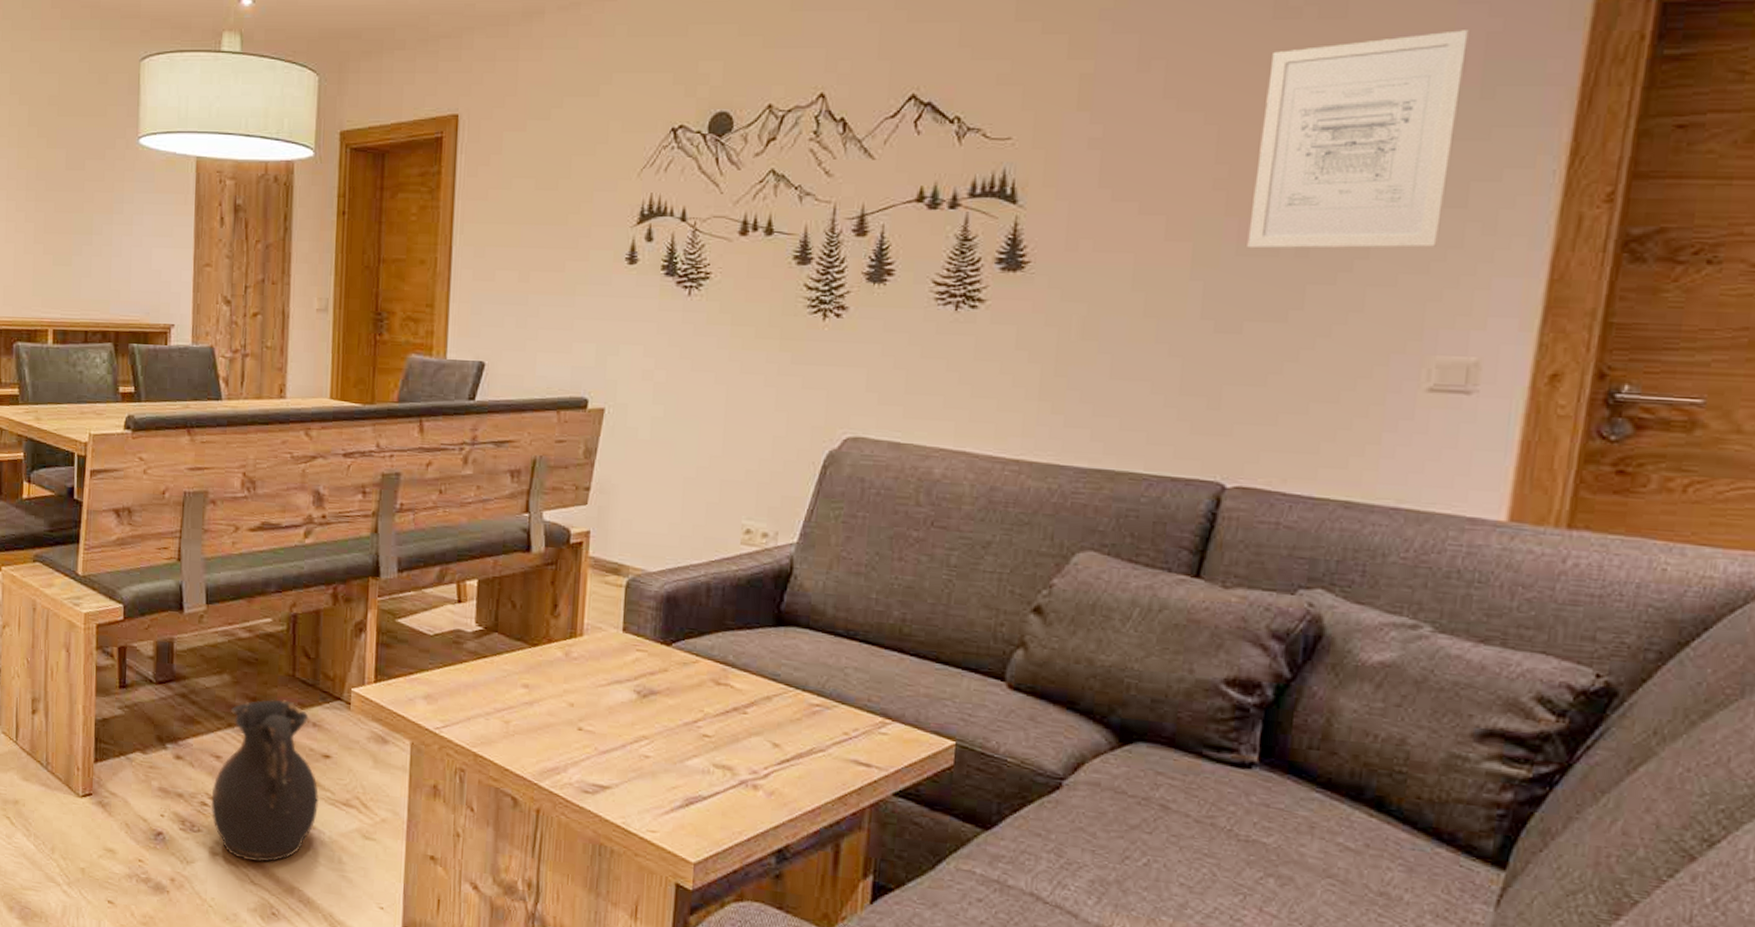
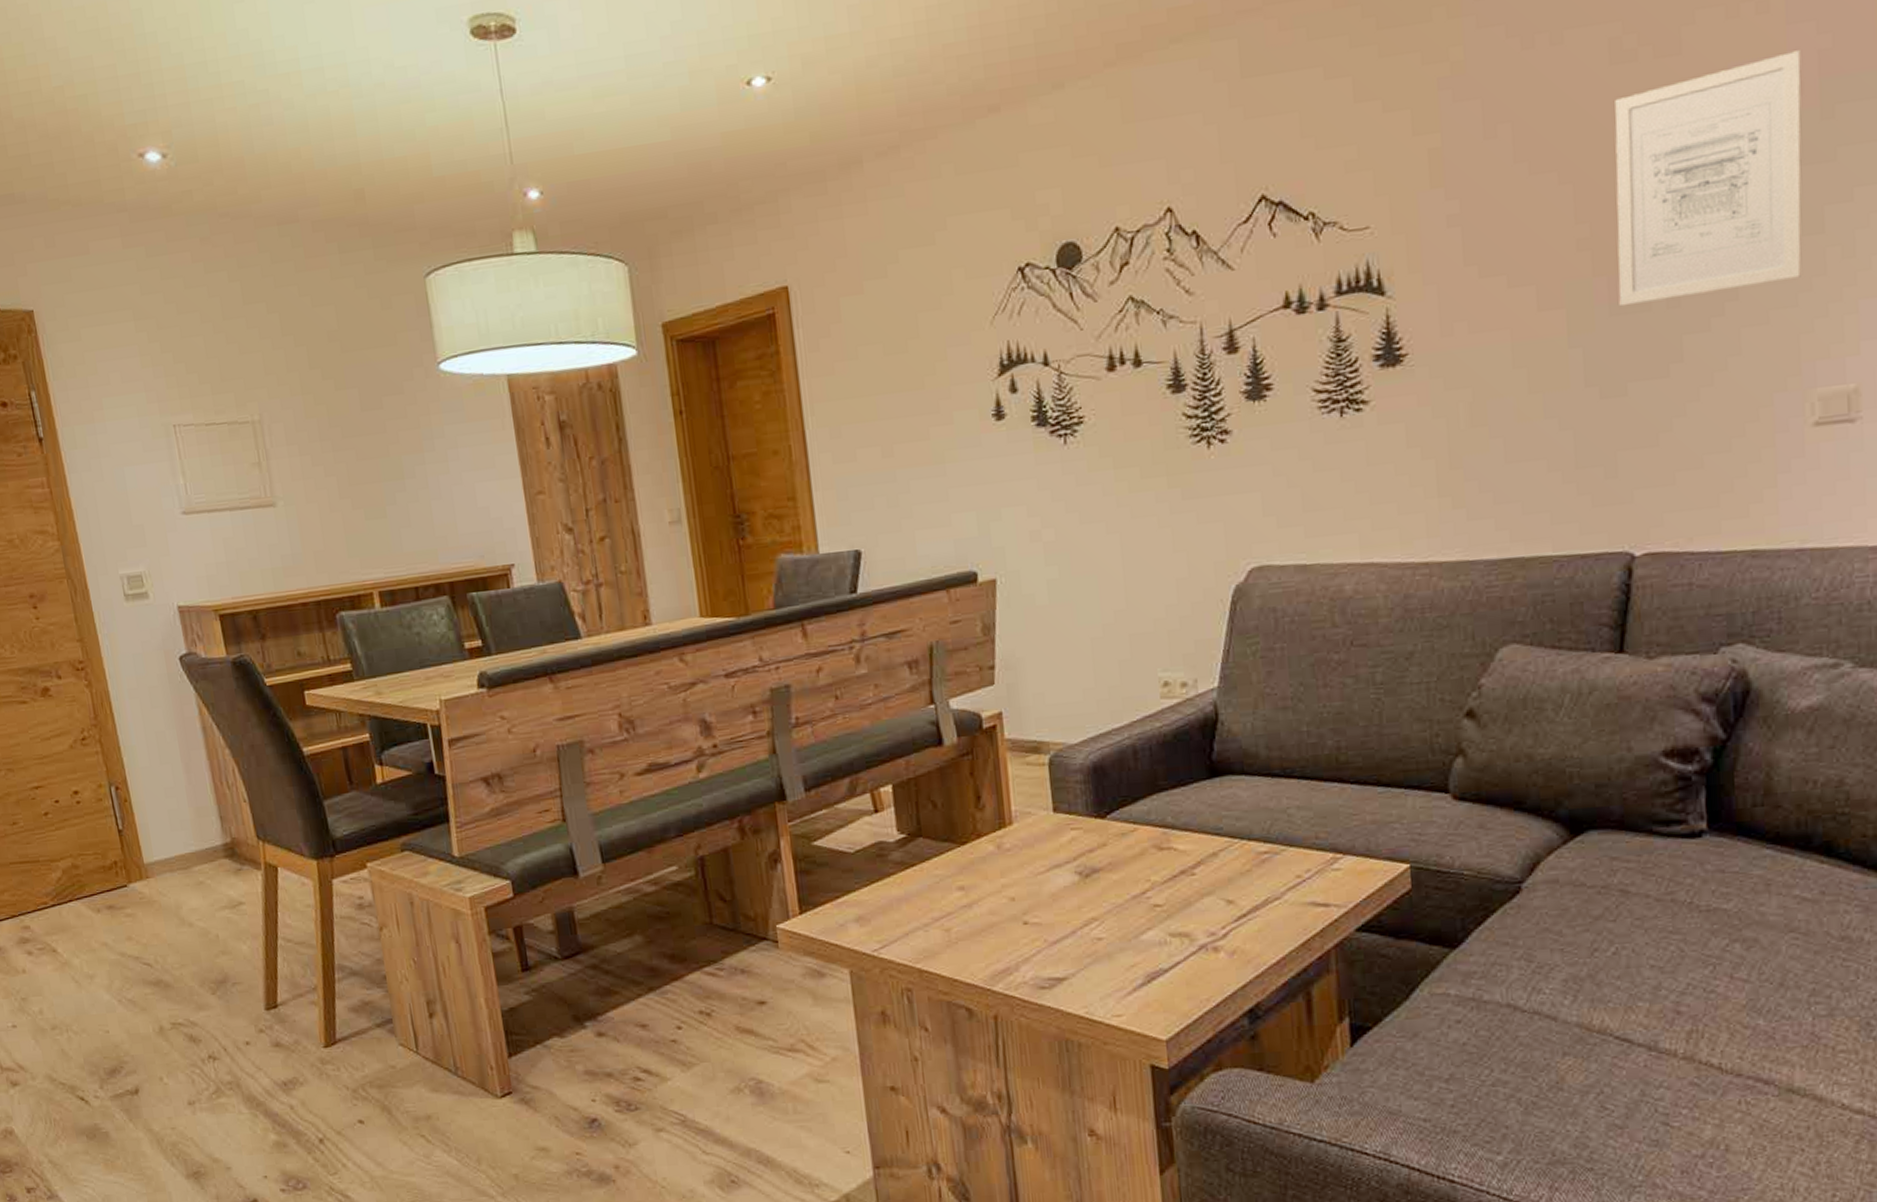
ceramic jug: present [211,699,320,863] -> none [642,951,762,1130]

